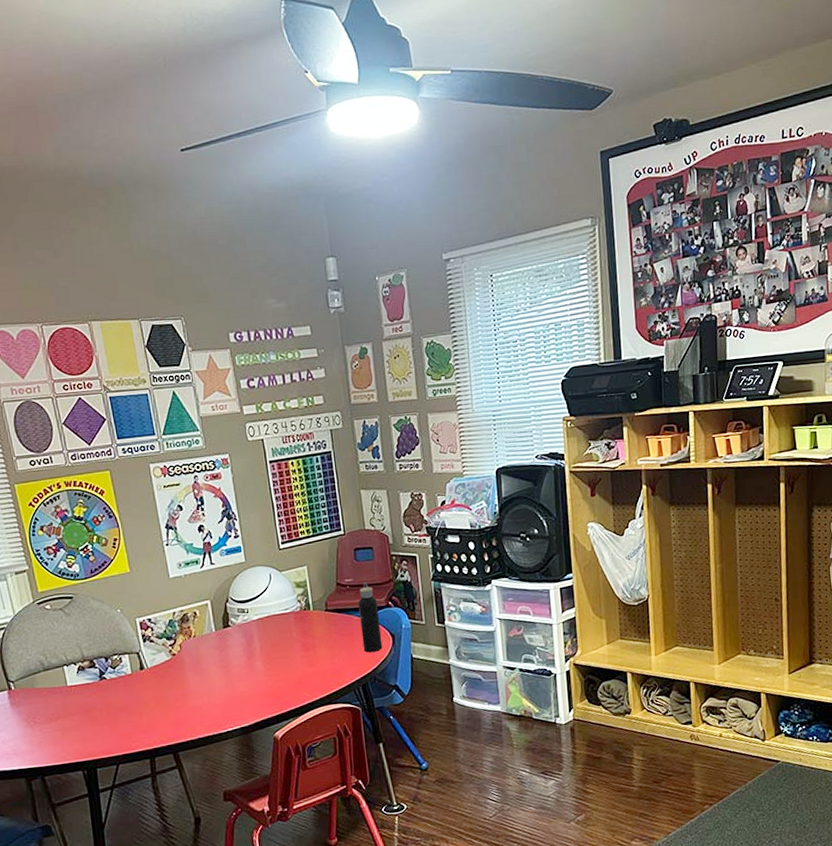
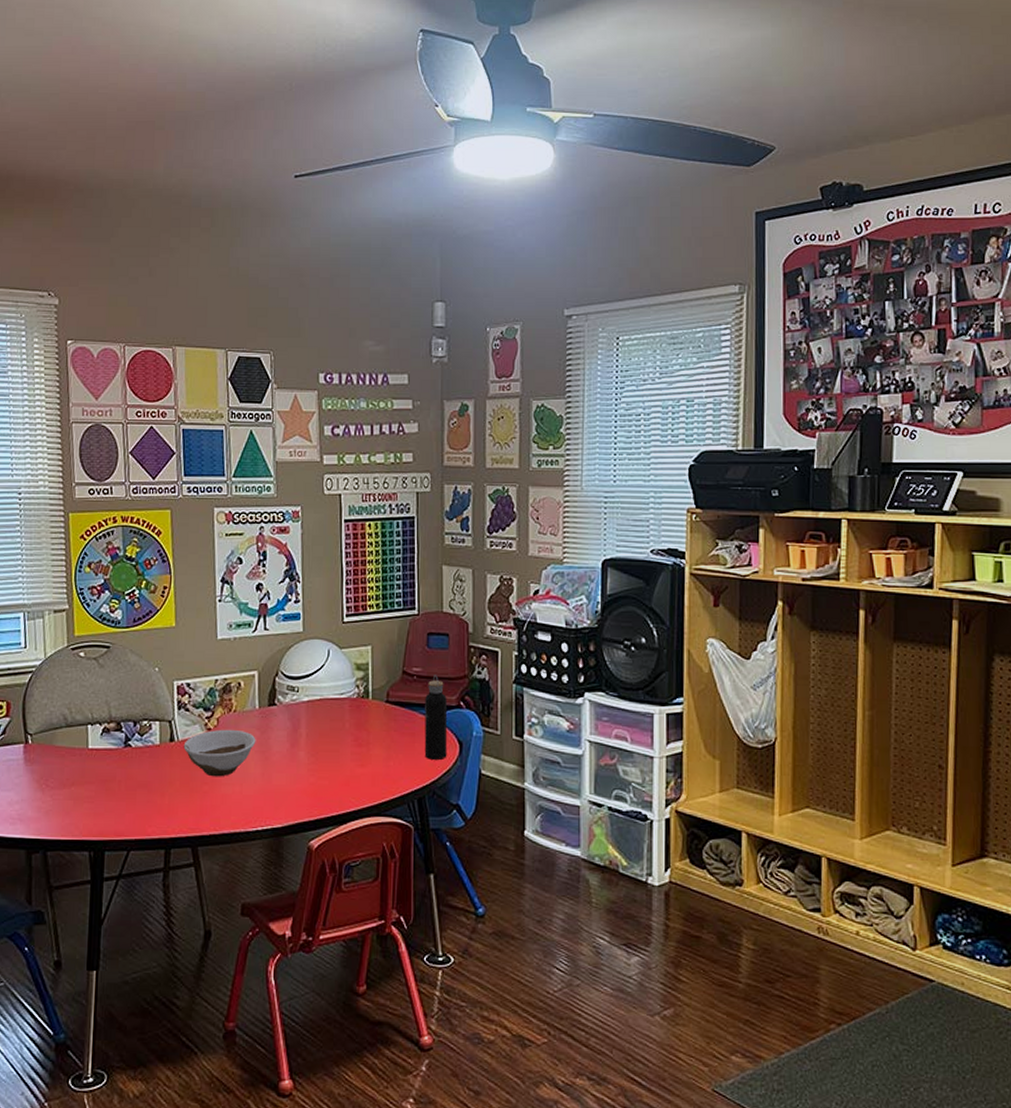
bowl: none [153,651,217,694] -> present [183,729,256,777]

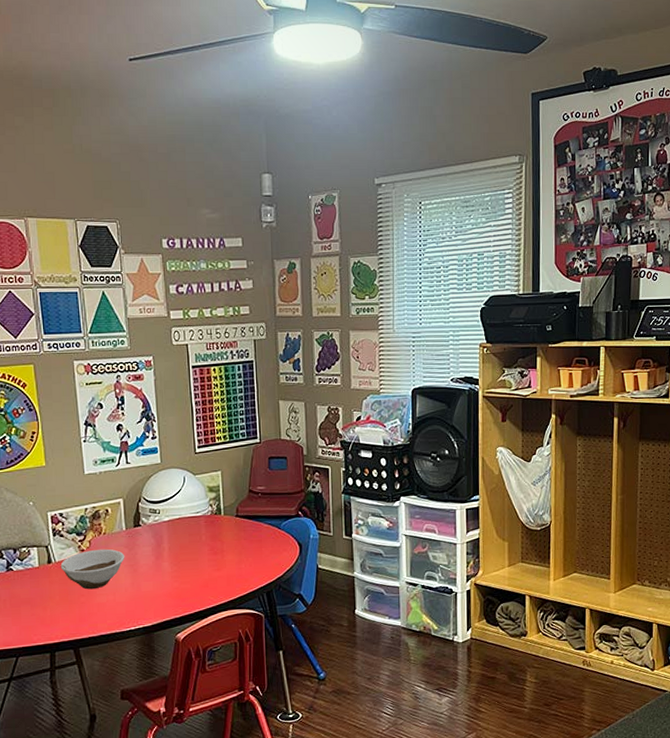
water bottle: present [424,675,448,761] -> none [269,491,290,561]

